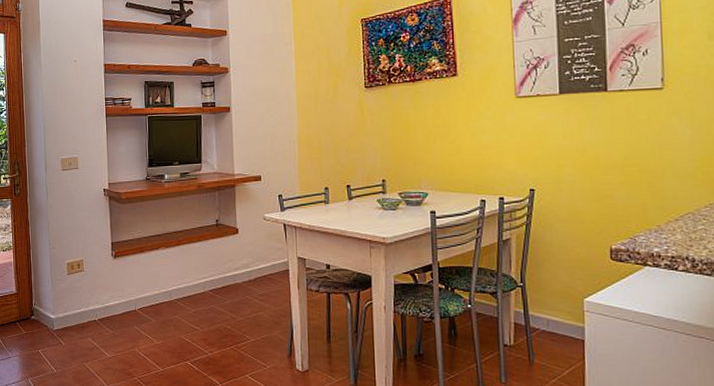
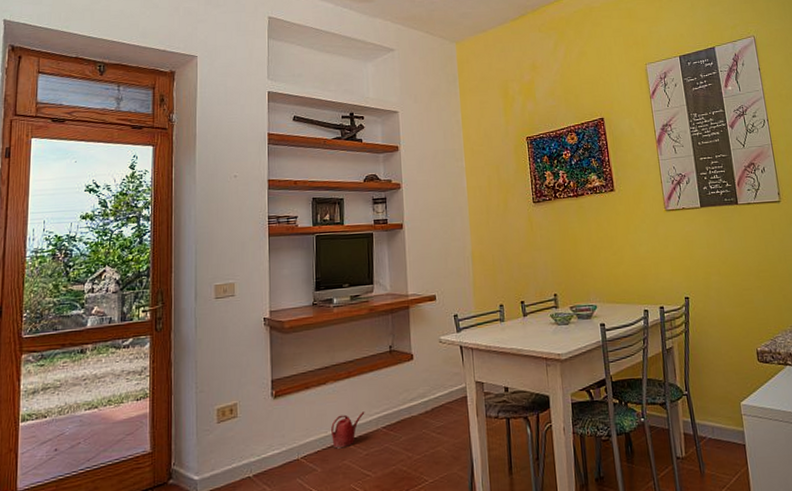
watering can: none [163,275,194,305] -> present [331,411,365,449]

